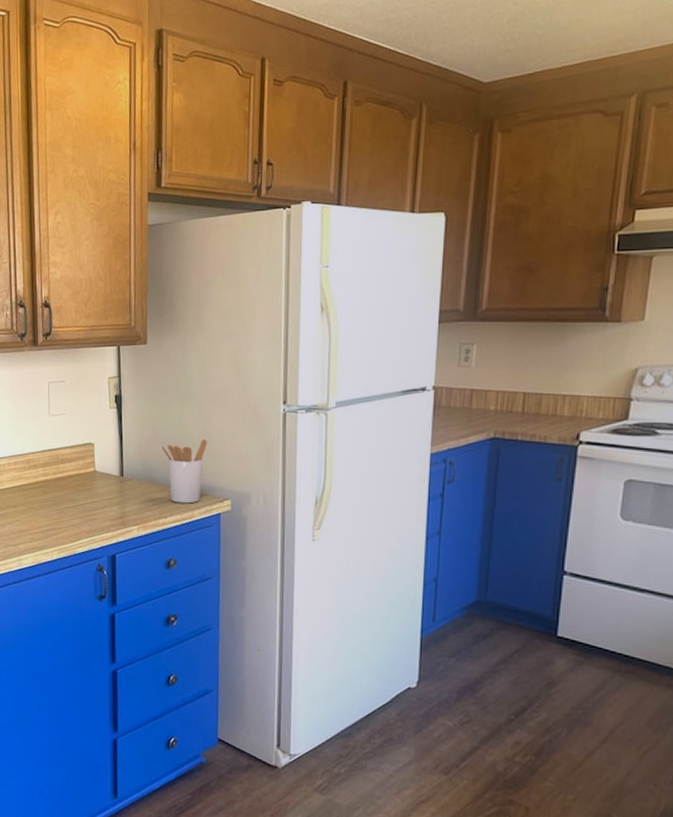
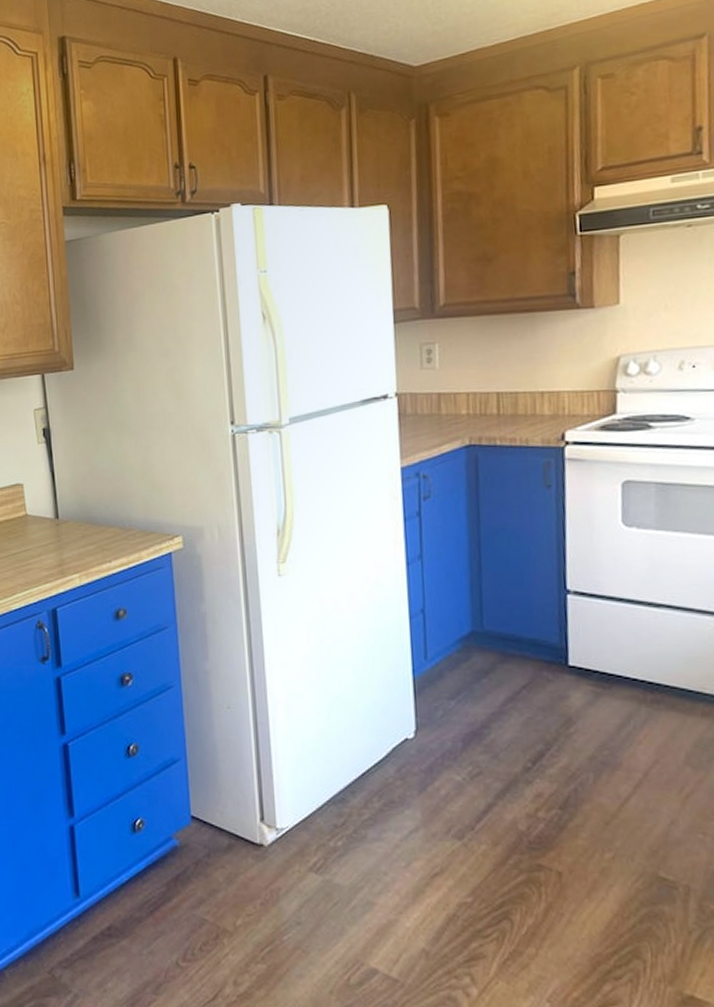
utensil holder: present [162,439,207,504] -> none [99,470,150,544]

